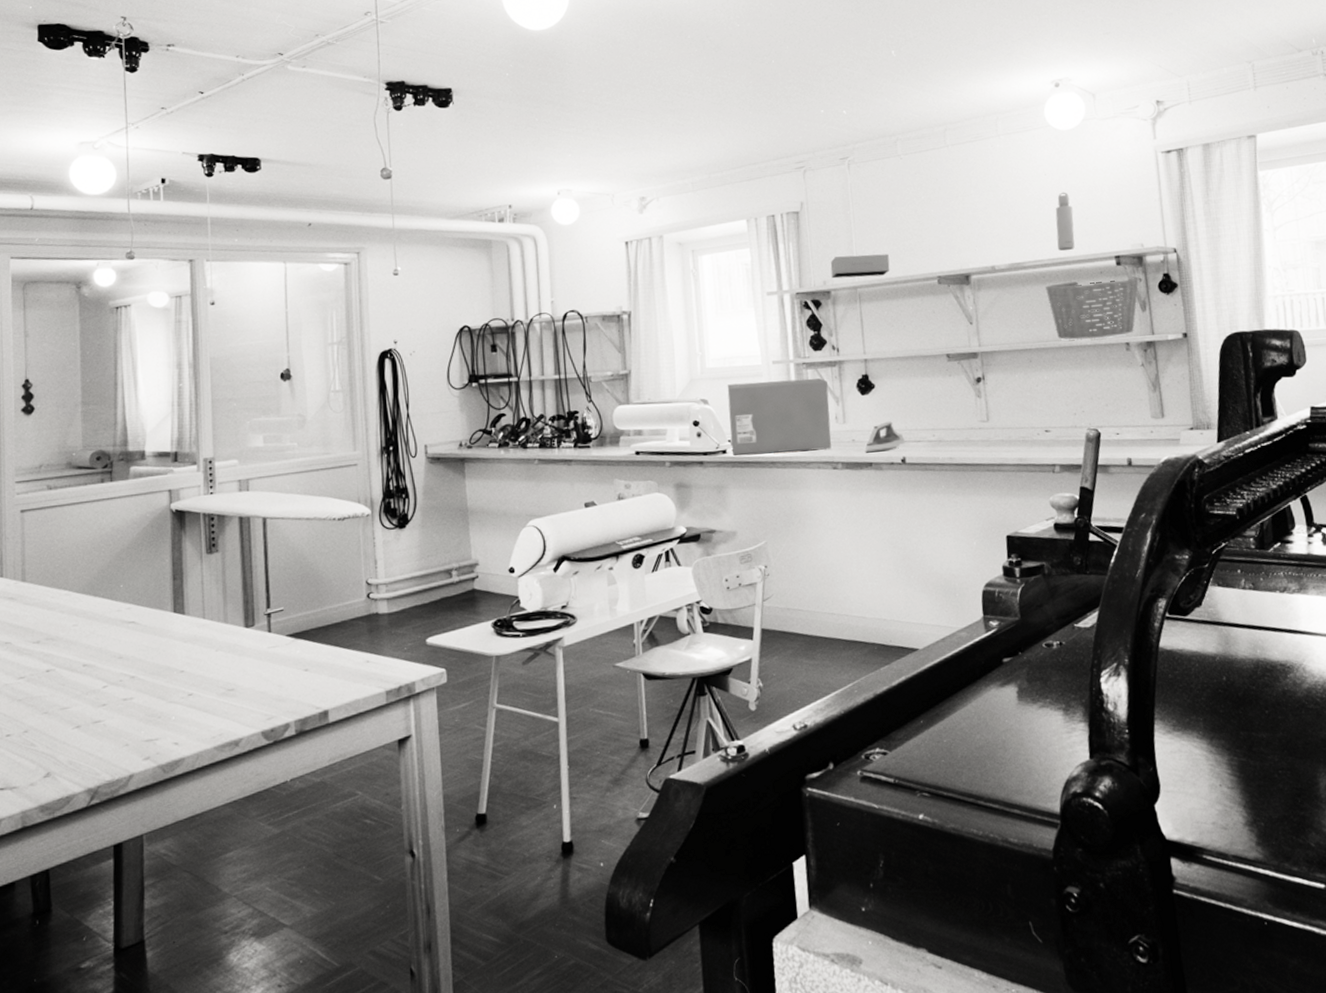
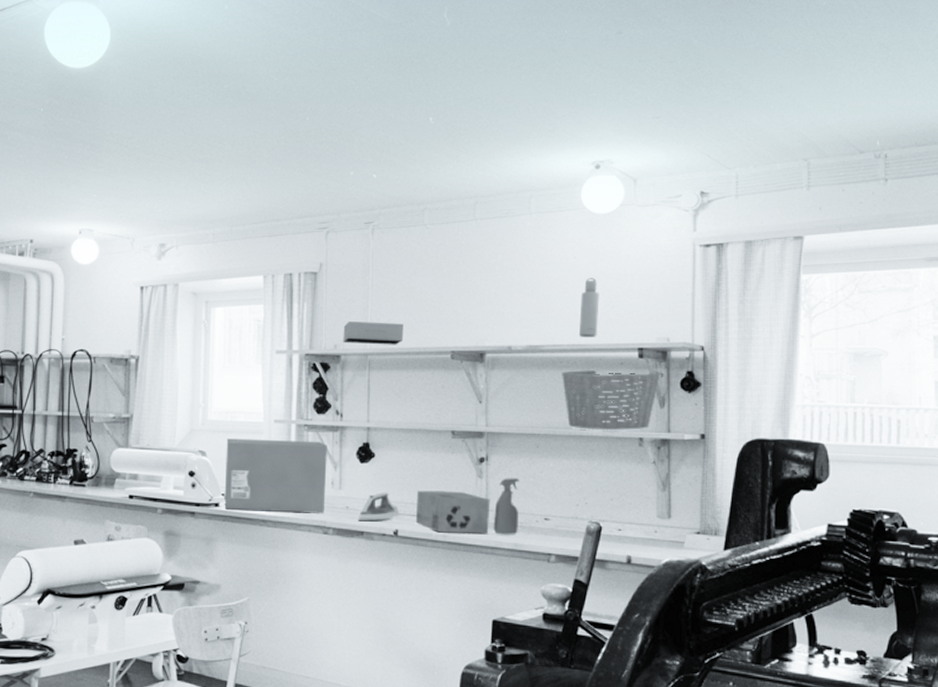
cardboard box: none [919,413,993,456] -> present [415,490,490,535]
spray bottle: none [996,394,1021,452] -> present [493,478,519,535]

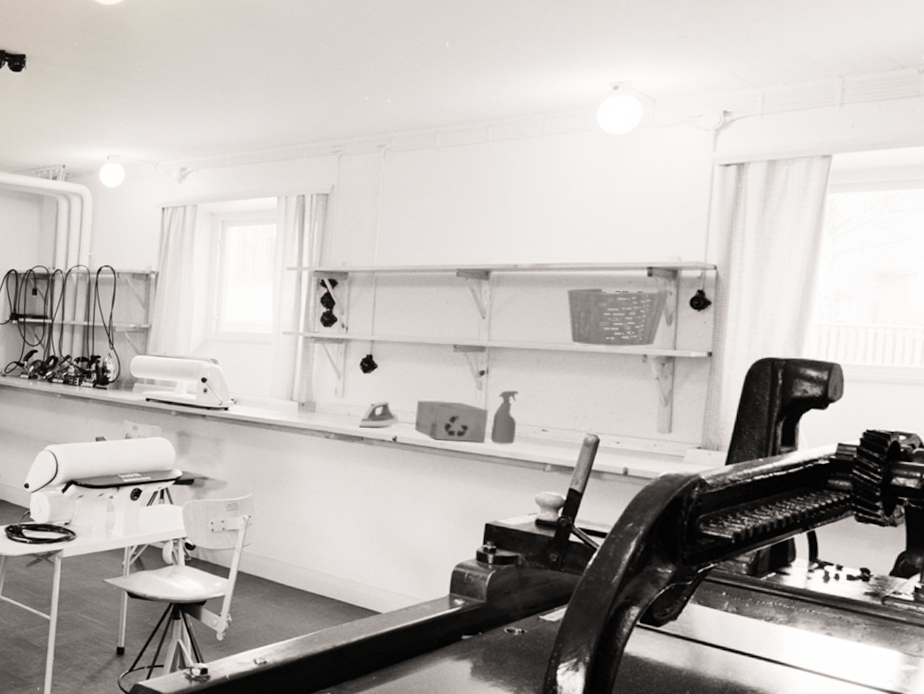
box: present [224,438,327,513] -> none [233,348,332,419]
box: present [343,322,404,345] -> none [351,240,411,263]
bottle: present [579,277,599,338] -> none [587,197,610,257]

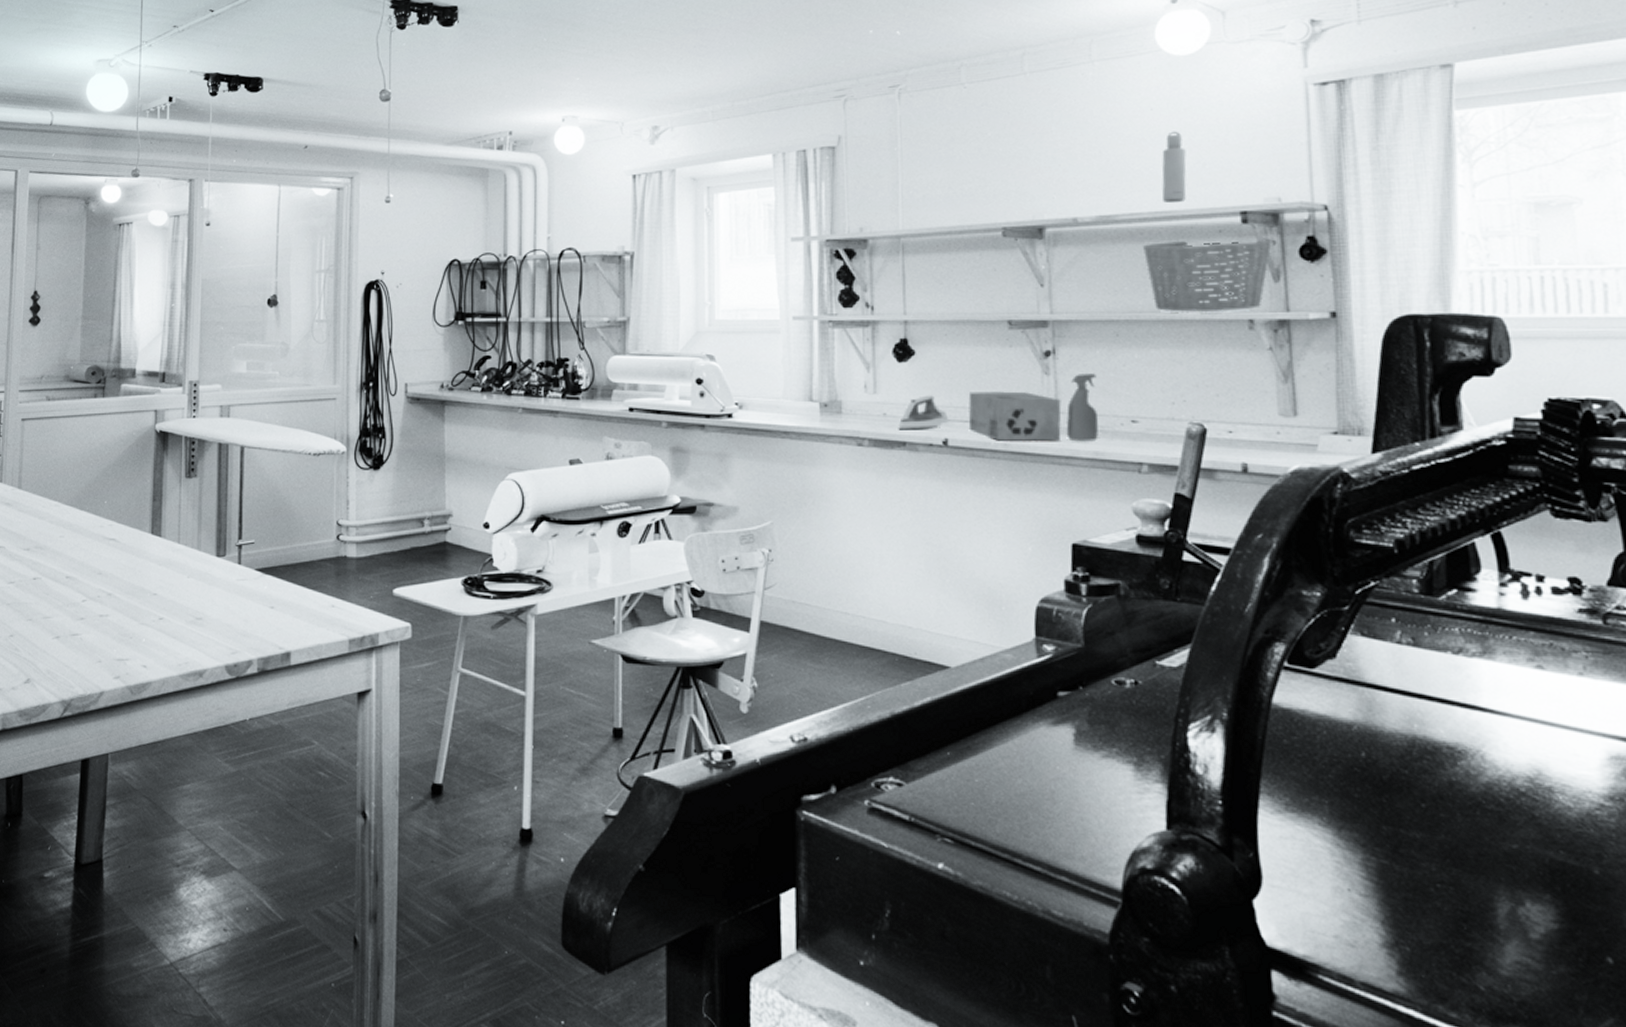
bottle: none [587,197,610,257] -> present [1162,131,1187,204]

